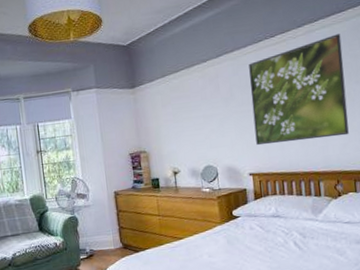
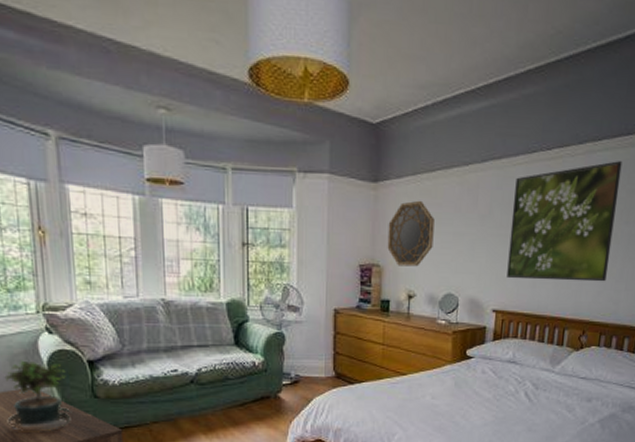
home mirror: none [148,95,188,150] -> present [387,200,435,267]

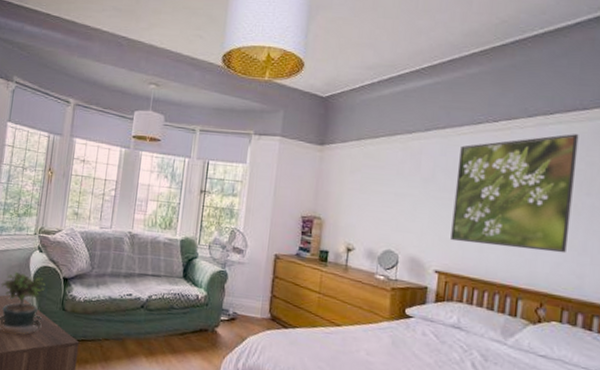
home mirror: present [387,200,435,267] -> none [329,162,377,222]

